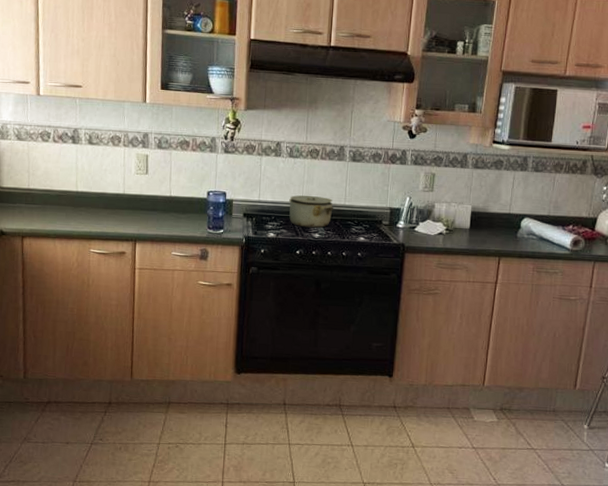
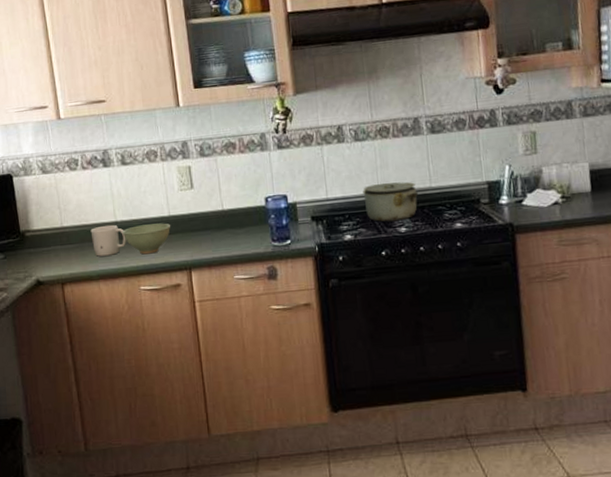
mug: none [53,193,85,219] -> present [90,224,127,257]
bowl: none [81,197,124,223] -> present [122,223,171,255]

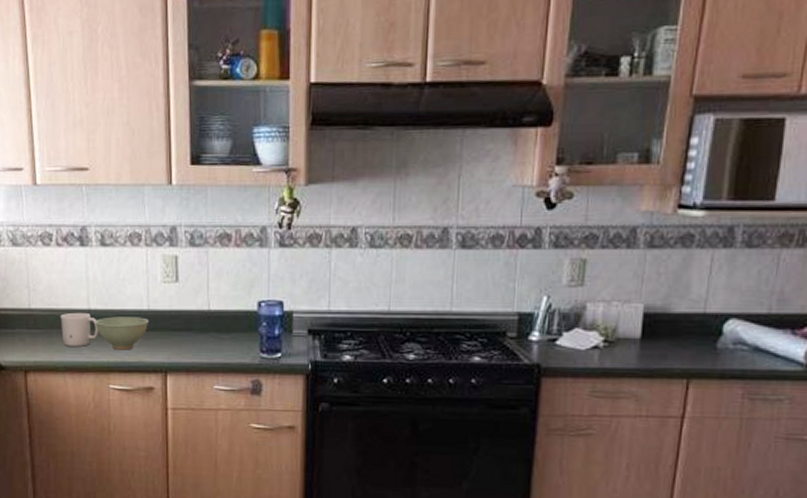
cooking pot: present [363,182,419,223] -> none [371,301,436,346]

